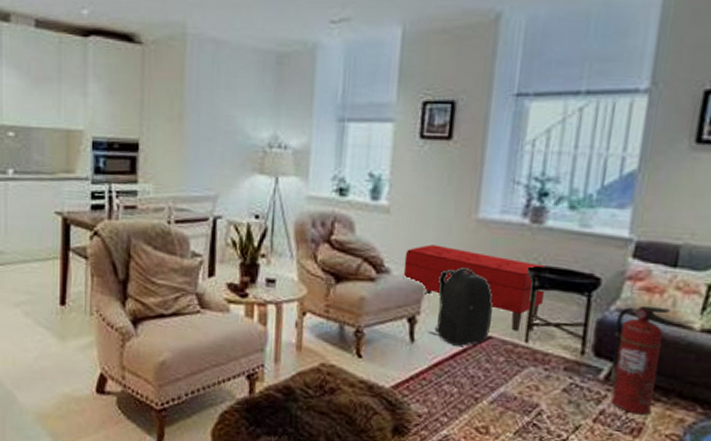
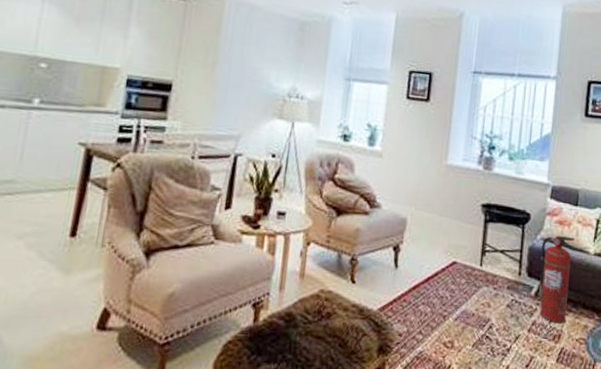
bench: present [402,244,546,332] -> none [390,184,494,257]
backpack: present [429,268,493,346] -> none [409,204,458,271]

